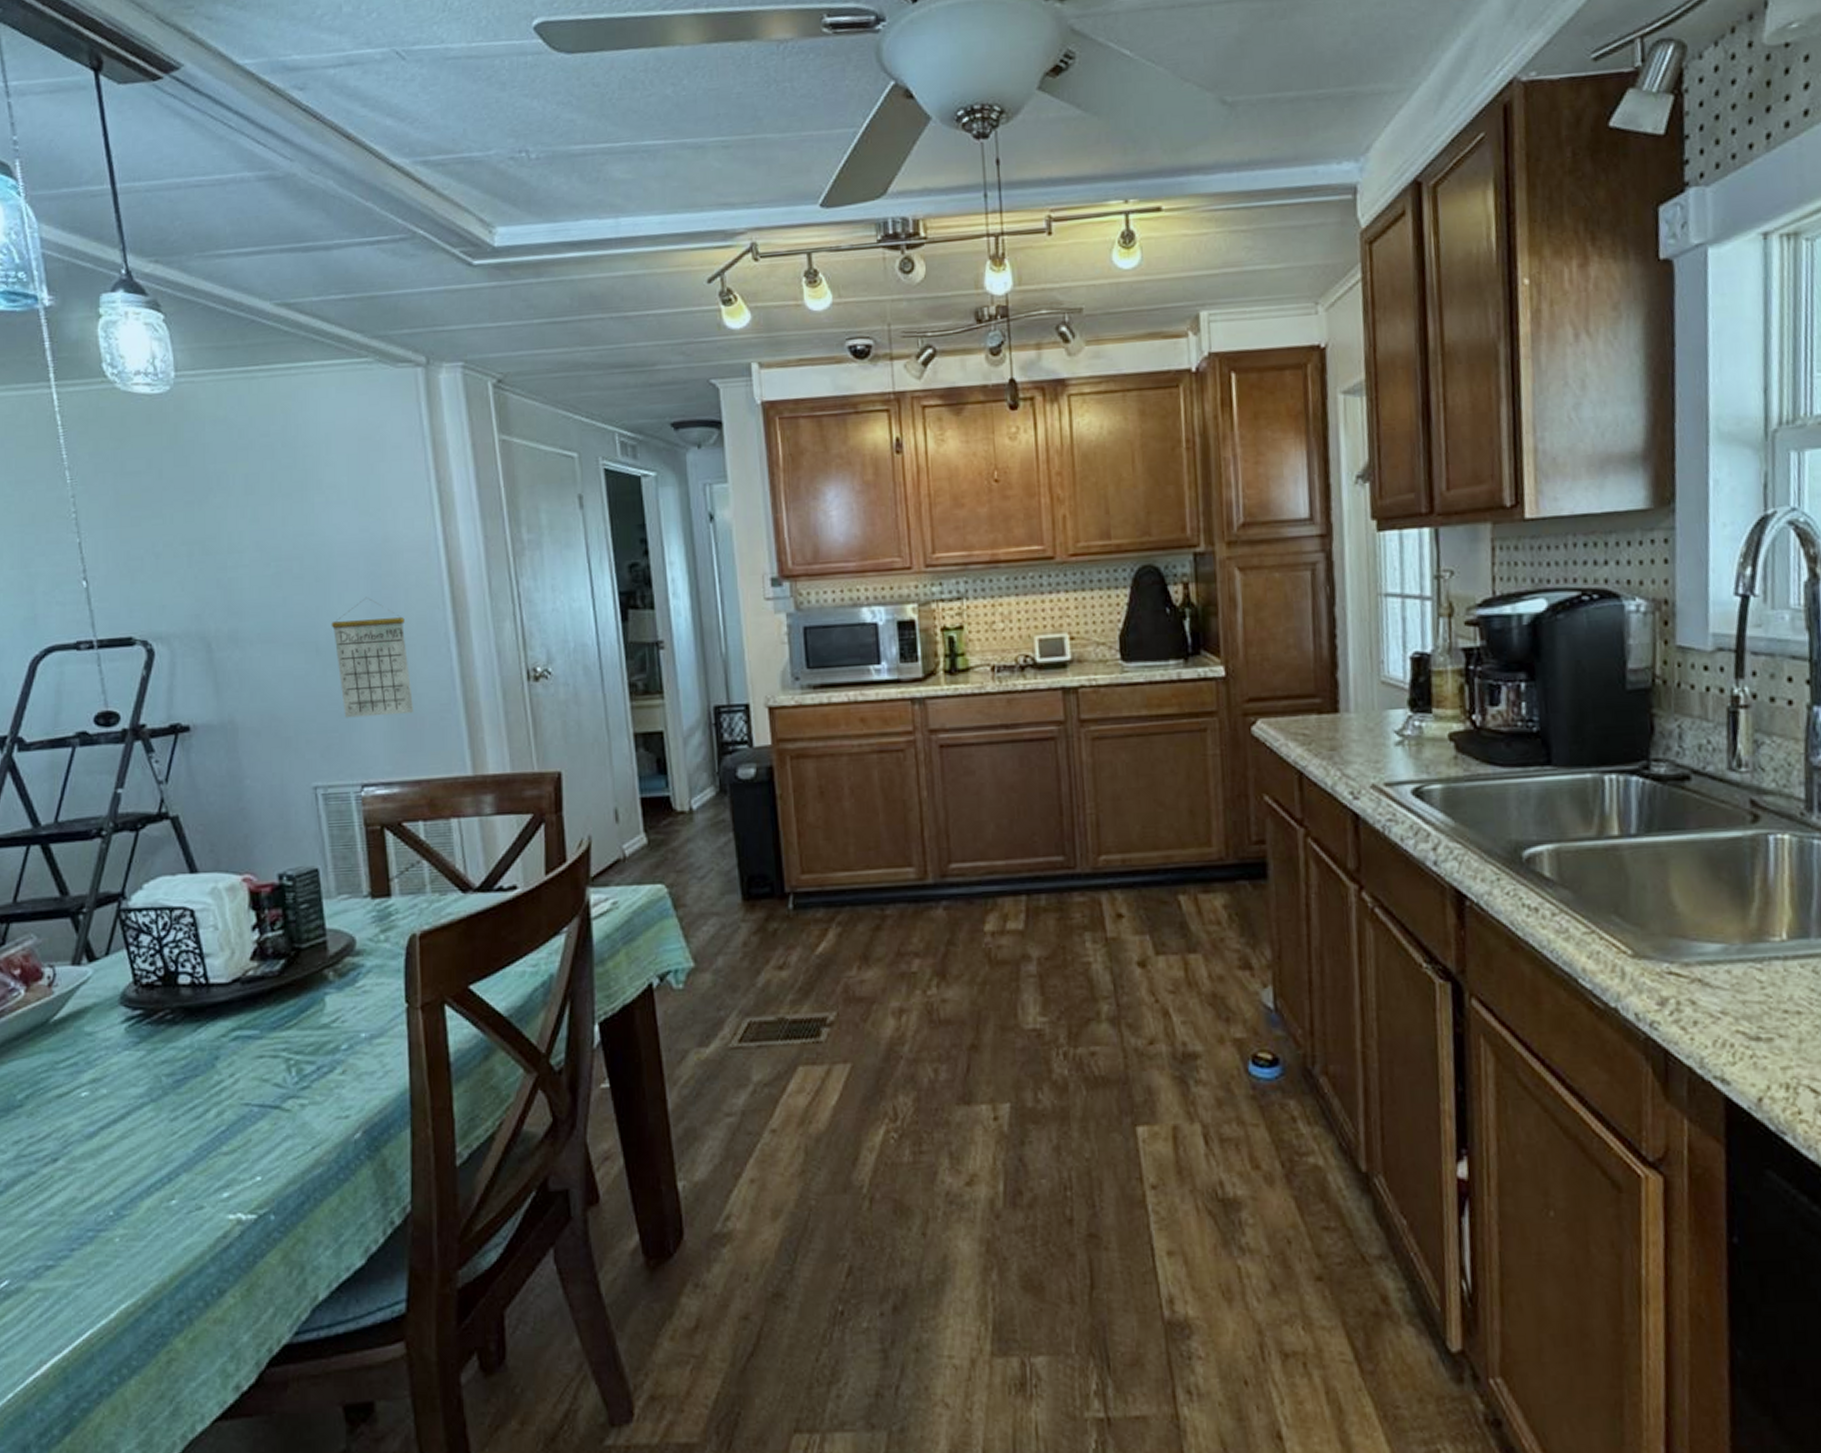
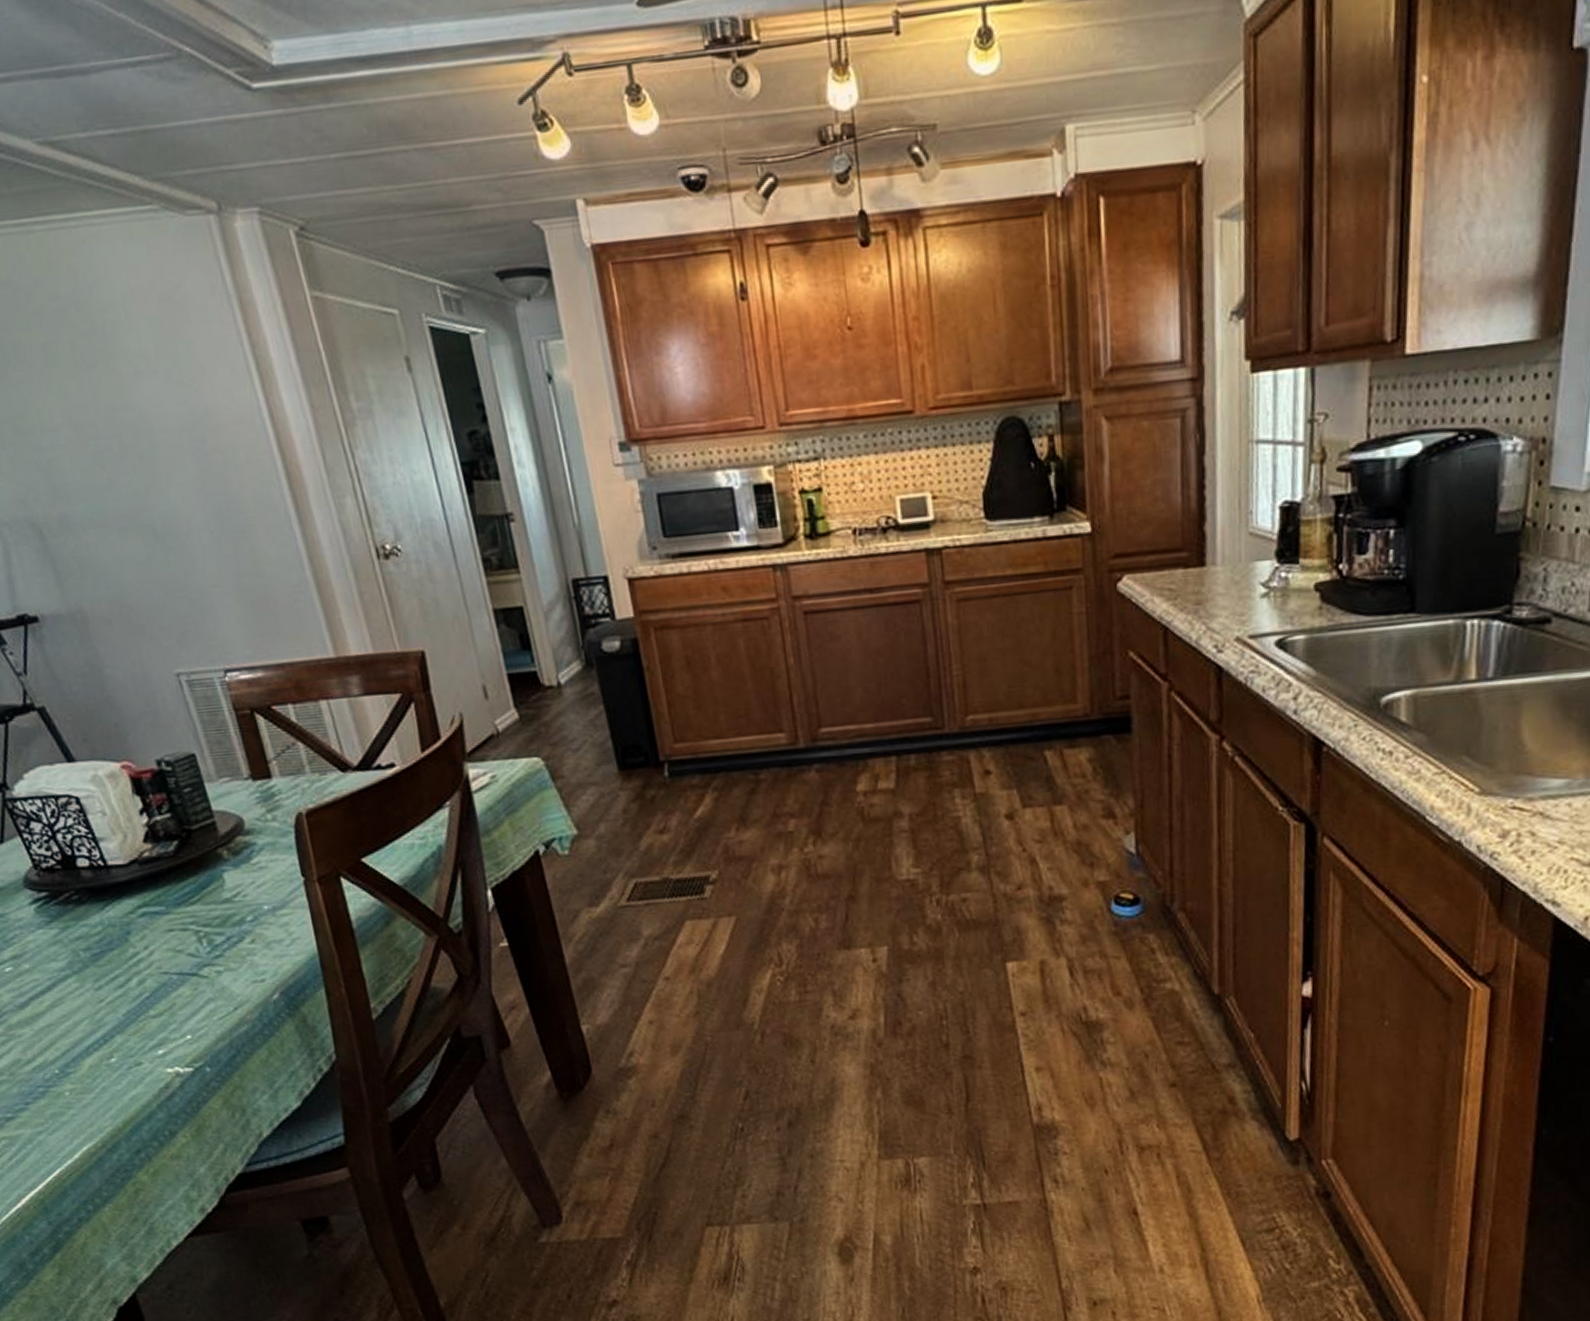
calendar: present [331,596,414,718] -> none [164,475,266,603]

